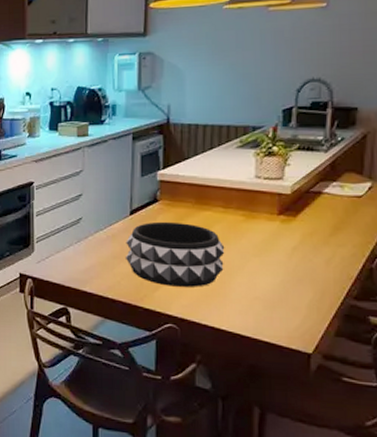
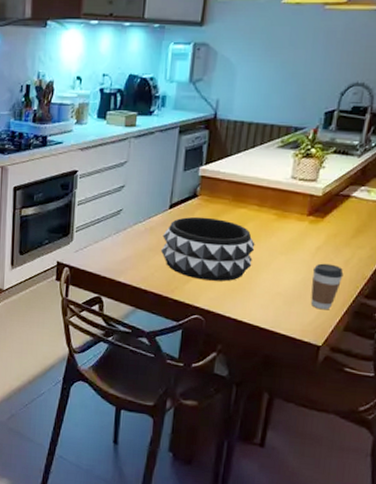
coffee cup: none [291,264,326,314] -> present [310,263,344,310]

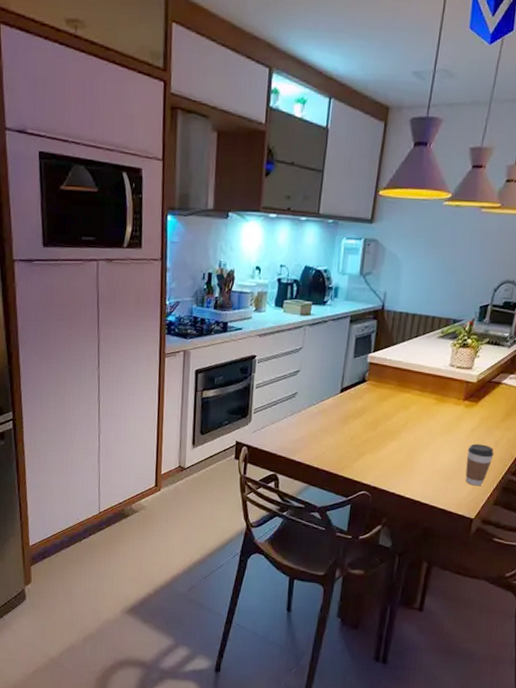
decorative bowl: present [161,216,255,282] -> none [333,400,417,460]

